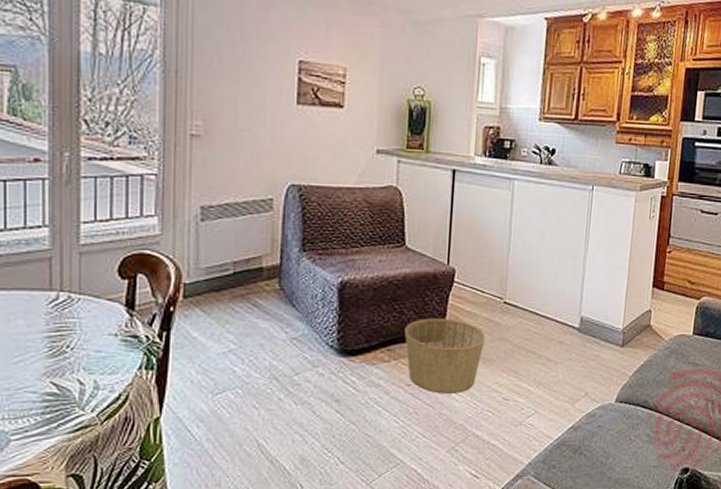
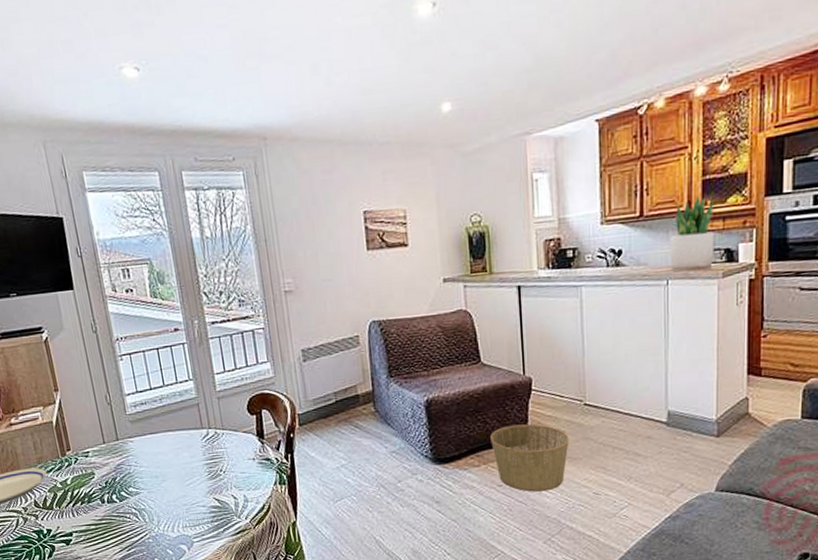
planter: none [596,109,640,182] -> present [670,196,715,272]

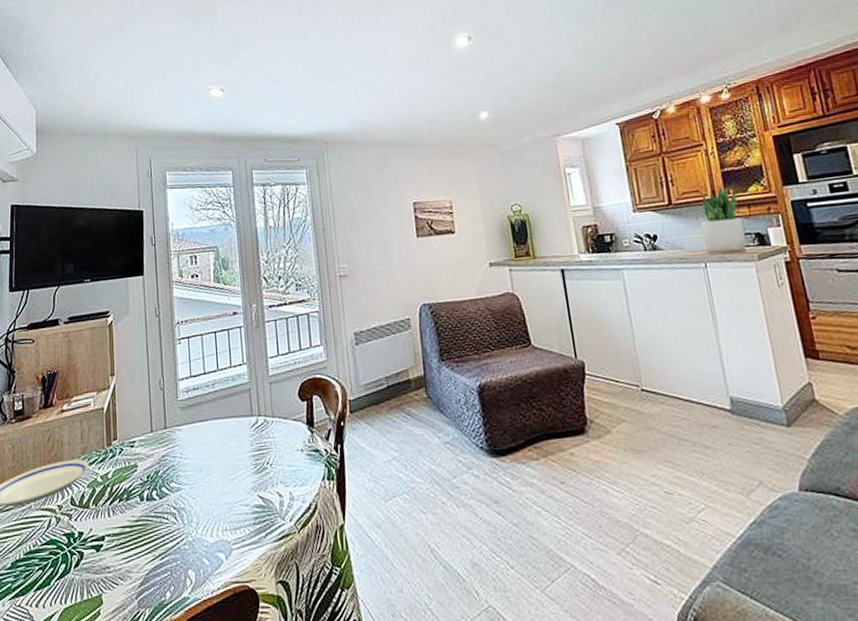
basket: present [490,424,569,492] -> none [547,411,632,490]

